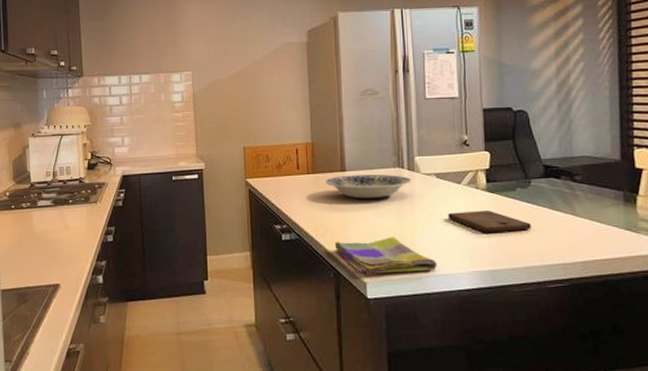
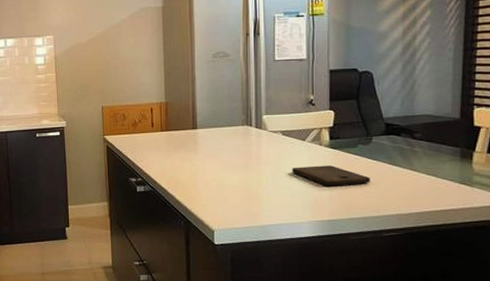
plate: present [325,175,412,199] -> none [177,132,259,155]
dish towel: present [334,237,437,275] -> none [185,189,280,224]

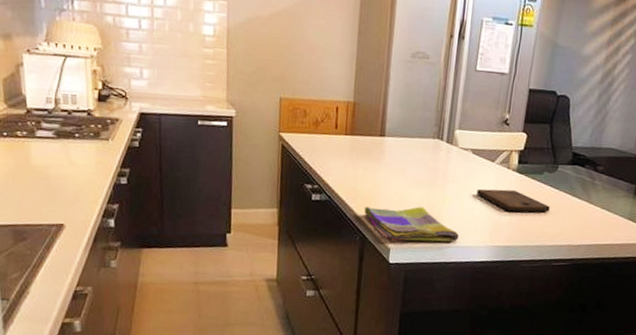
dish towel: none [185,189,280,224] -> present [364,207,459,243]

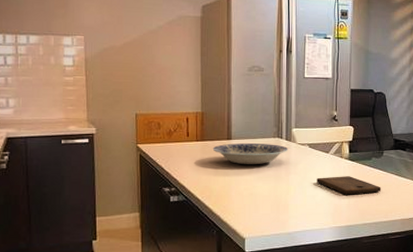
plate: none [362,141,449,168] -> present [212,143,288,165]
dish towel: present [364,207,459,243] -> none [218,198,305,232]

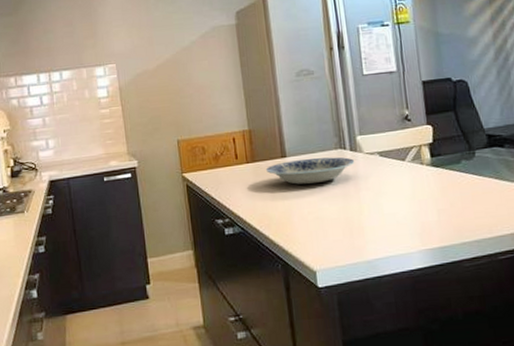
cutting board: present [317,176,381,195] -> none [394,185,479,209]

